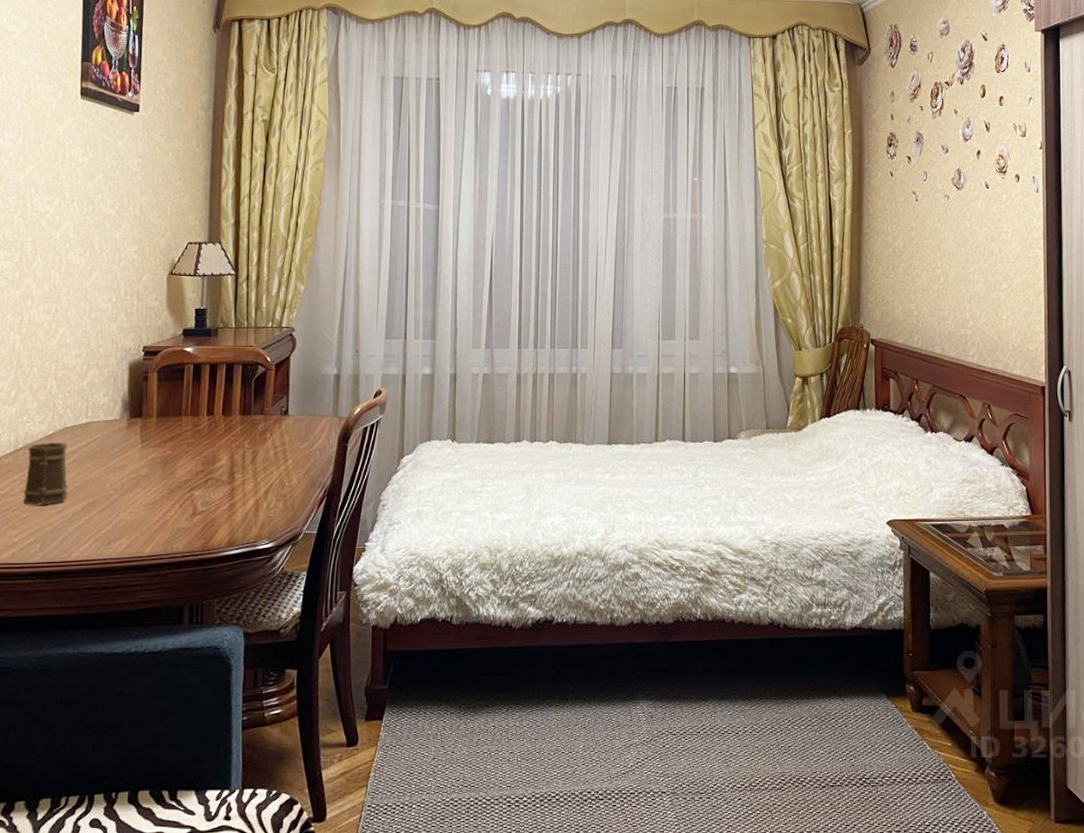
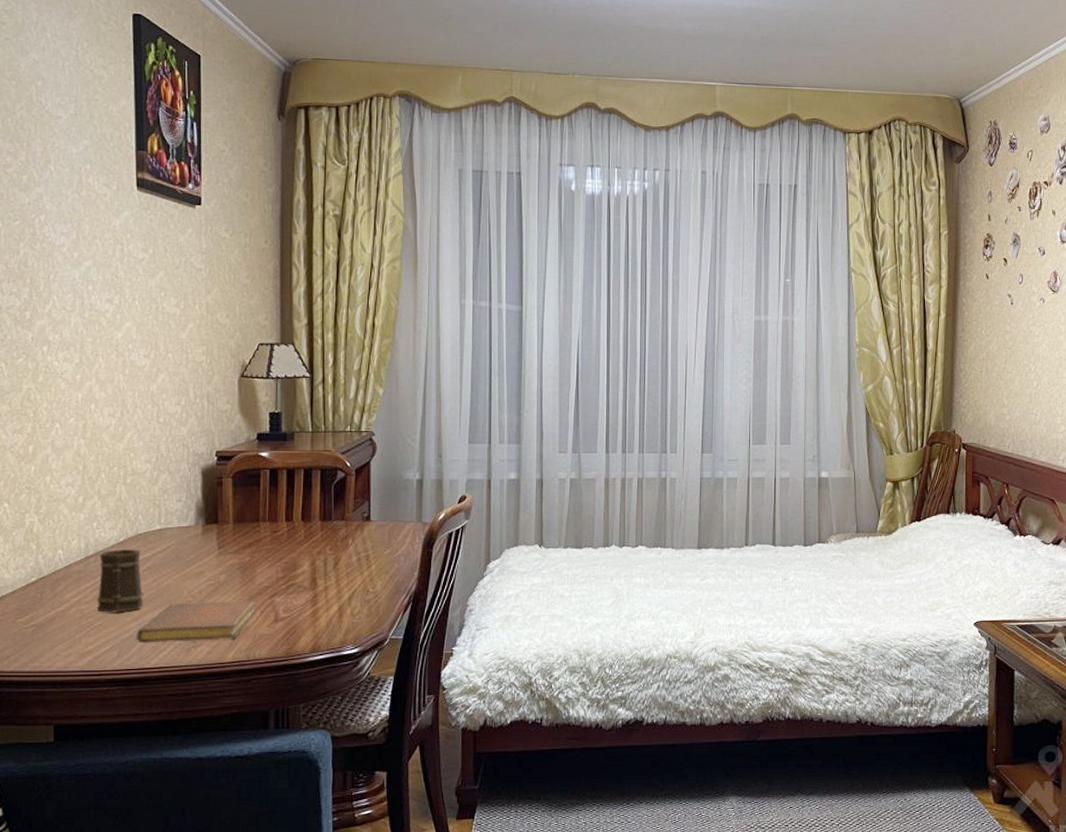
notebook: none [59,494,176,536] -> present [137,601,256,643]

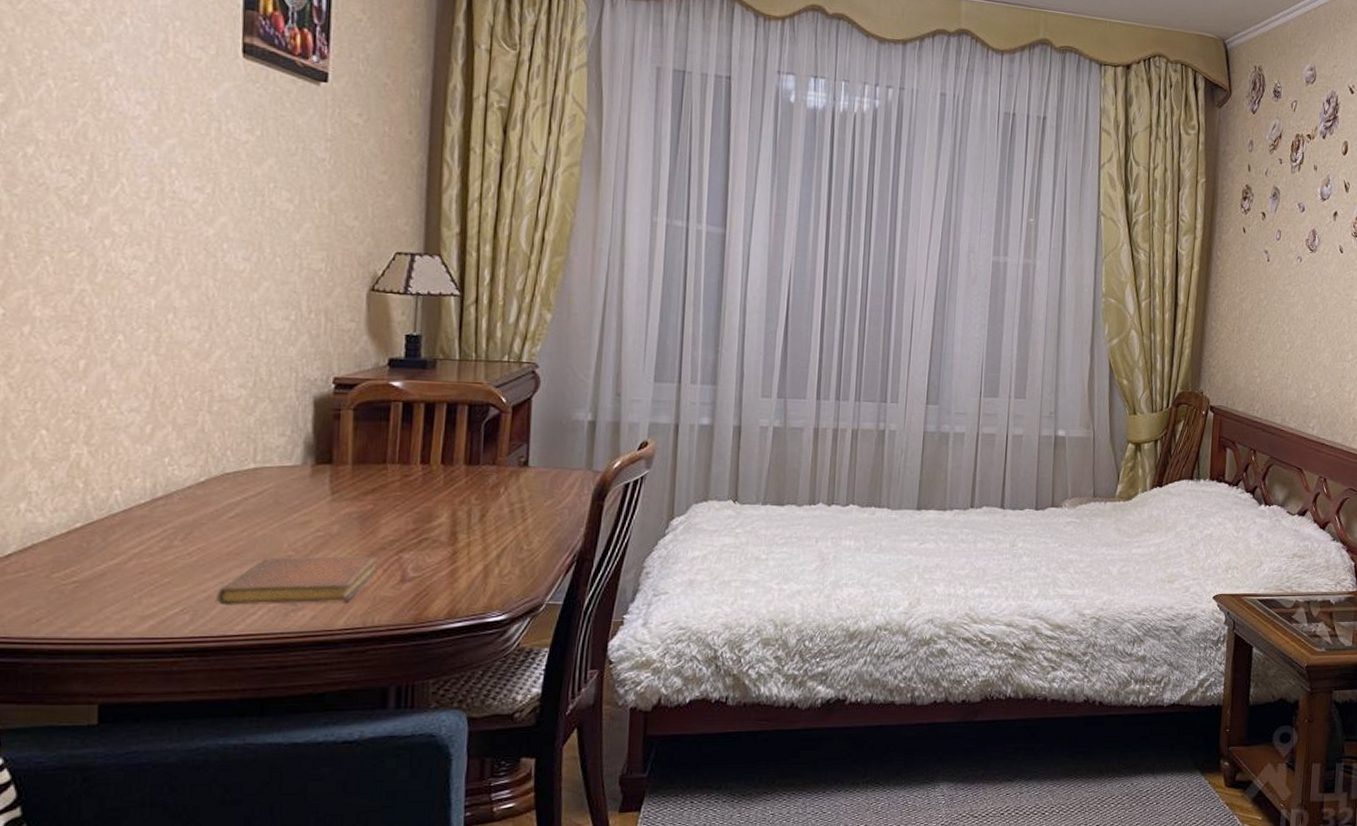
mug: present [96,549,144,613] -> none [164,491,230,568]

